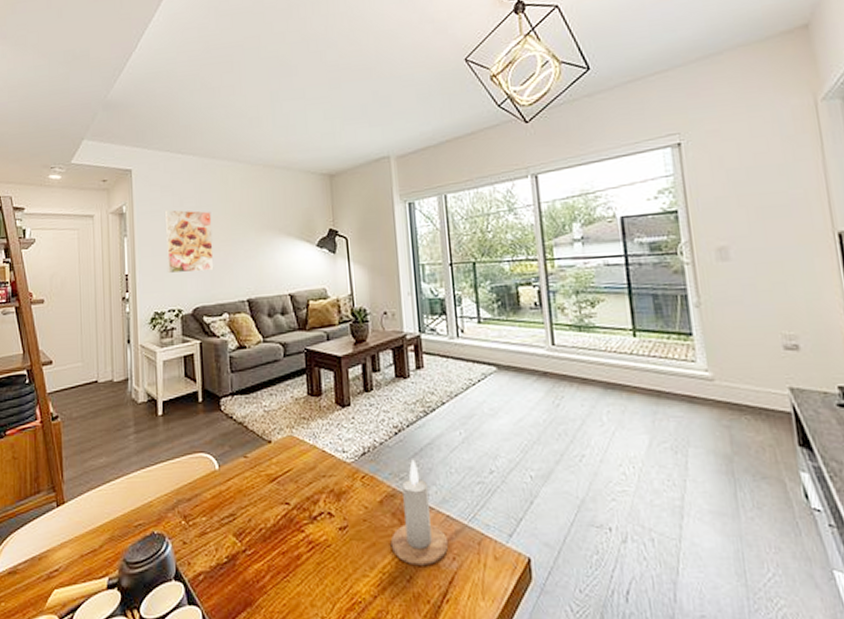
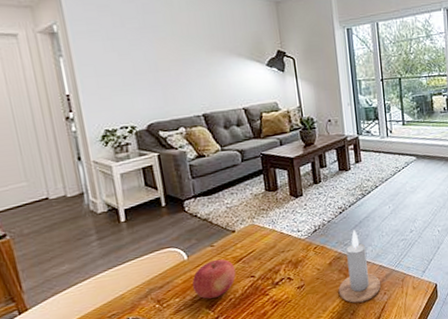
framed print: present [165,209,214,273] -> none [105,30,166,92]
fruit: none [222,474,269,524] -> present [192,259,236,299]

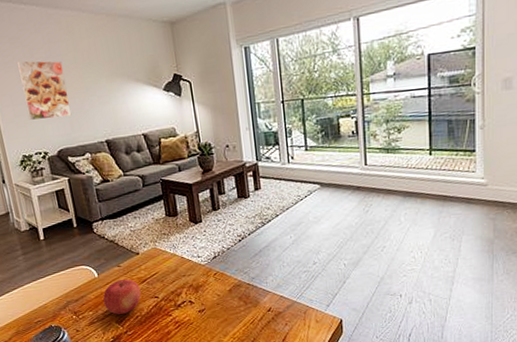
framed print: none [105,30,166,92] -> present [17,60,72,120]
candle: present [338,229,381,303] -> none [238,258,282,331]

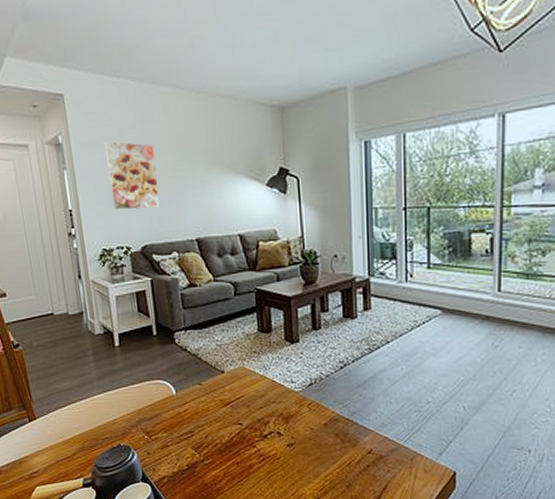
fruit: present [103,278,141,315] -> none [180,399,223,439]

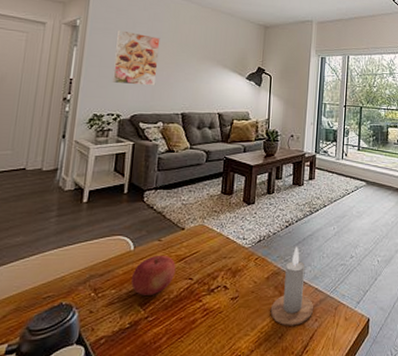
fruit: none [180,399,223,439] -> present [131,255,176,295]
candle: none [333,390,385,476] -> present [270,246,314,326]

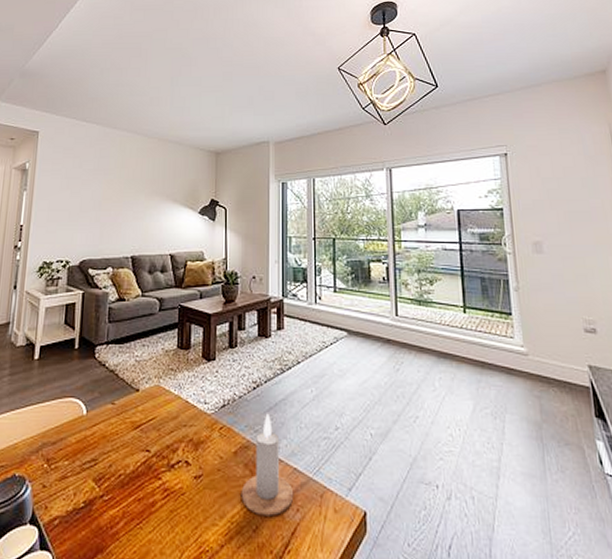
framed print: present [112,30,160,86] -> none [61,170,107,228]
fruit: present [131,255,176,295] -> none [85,421,132,469]

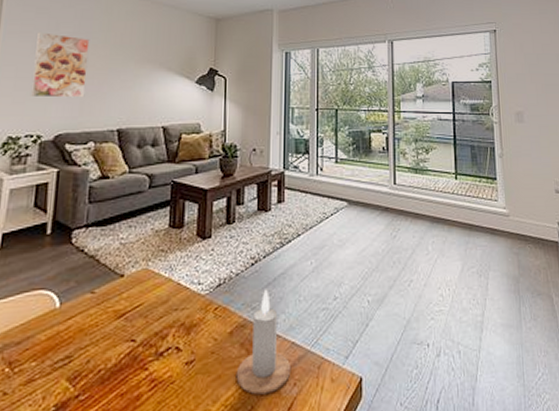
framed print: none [61,170,107,228] -> present [31,32,90,98]

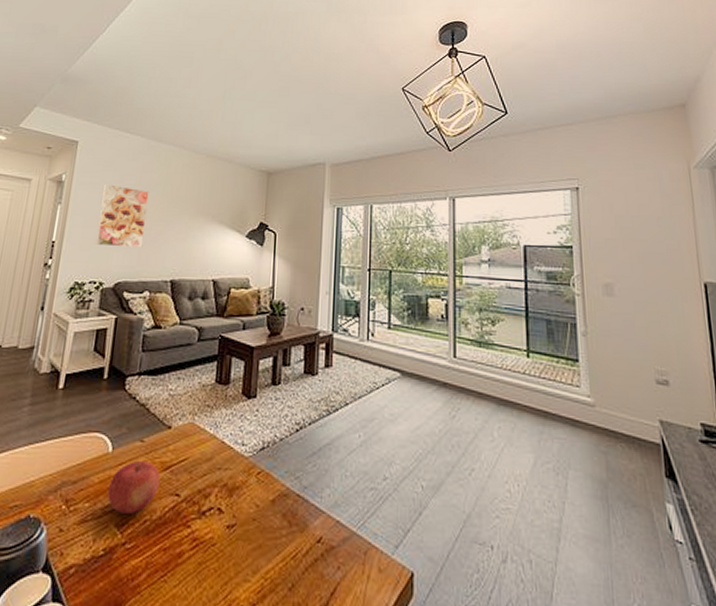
fruit: none [57,311,114,367] -> present [108,460,160,514]
candle: present [236,289,292,395] -> none [277,458,336,574]

